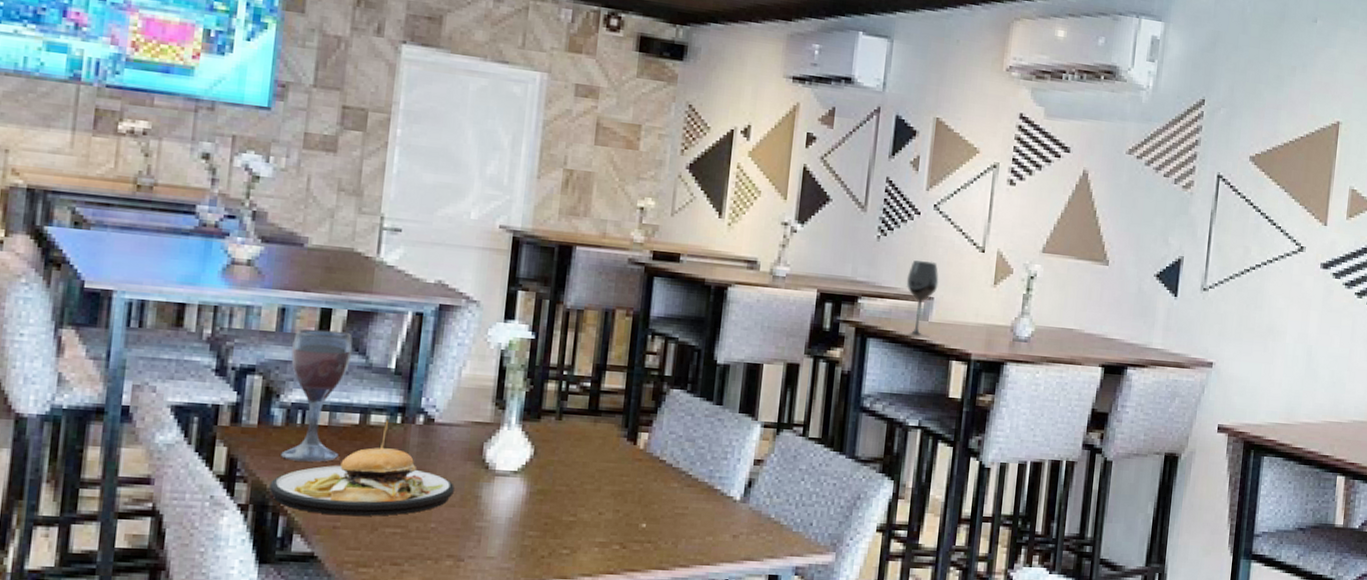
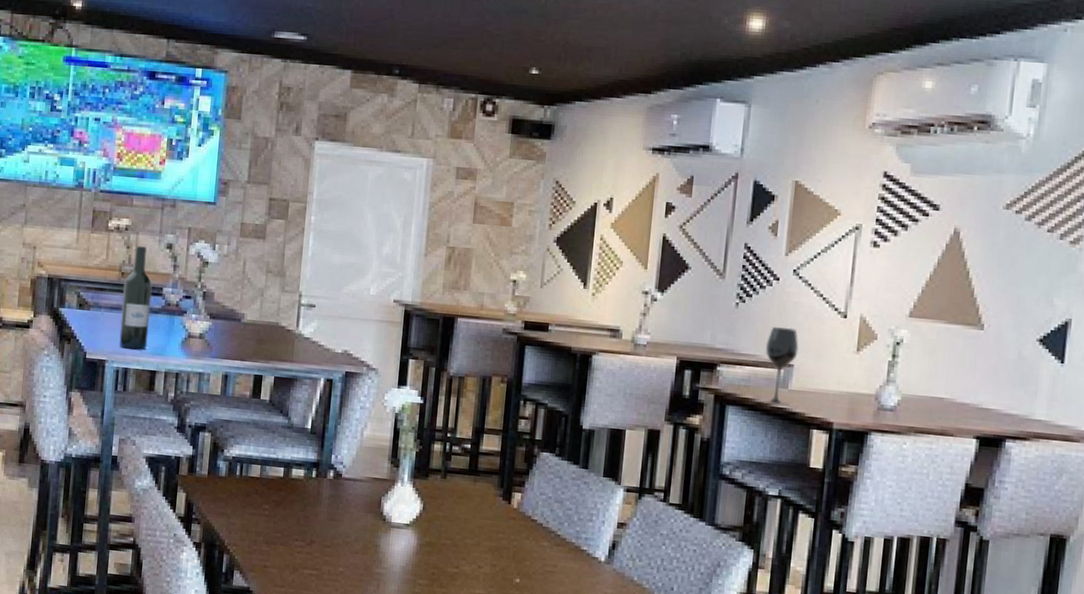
wine bottle: none [133,154,181,278] -> present [119,246,153,350]
plate: present [269,420,455,517] -> none [216,474,358,559]
cup: present [279,329,353,462] -> none [224,393,278,509]

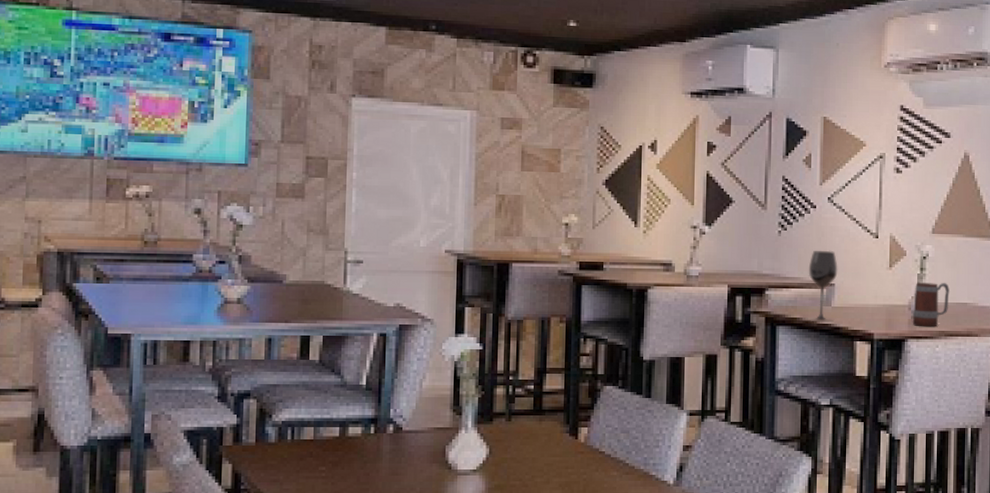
wine bottle: present [119,246,153,350] -> none [145,213,181,320]
beer mug: none [878,370,925,422] -> present [912,282,950,327]

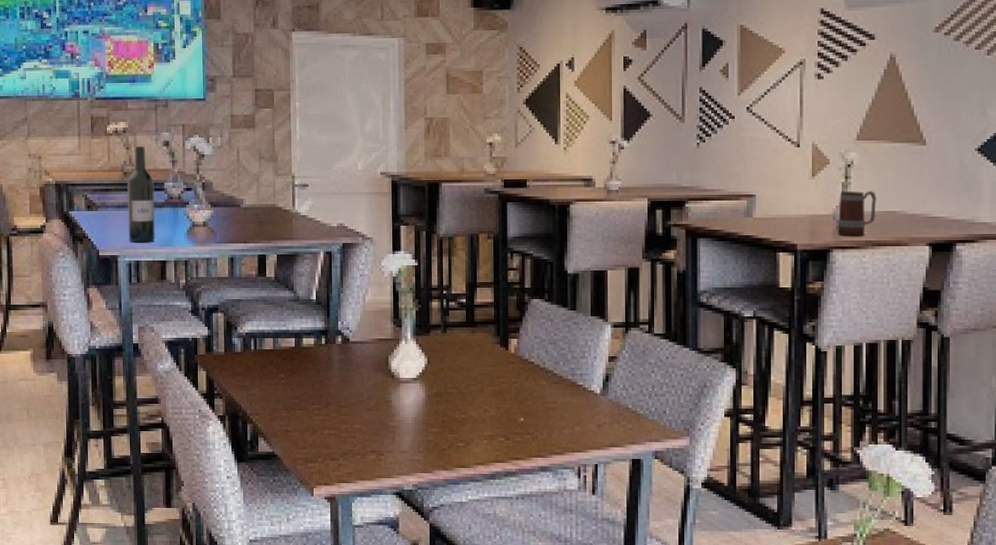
wine bottle: none [145,213,181,320] -> present [127,146,155,243]
wineglass: present [807,250,838,323] -> none [728,161,759,234]

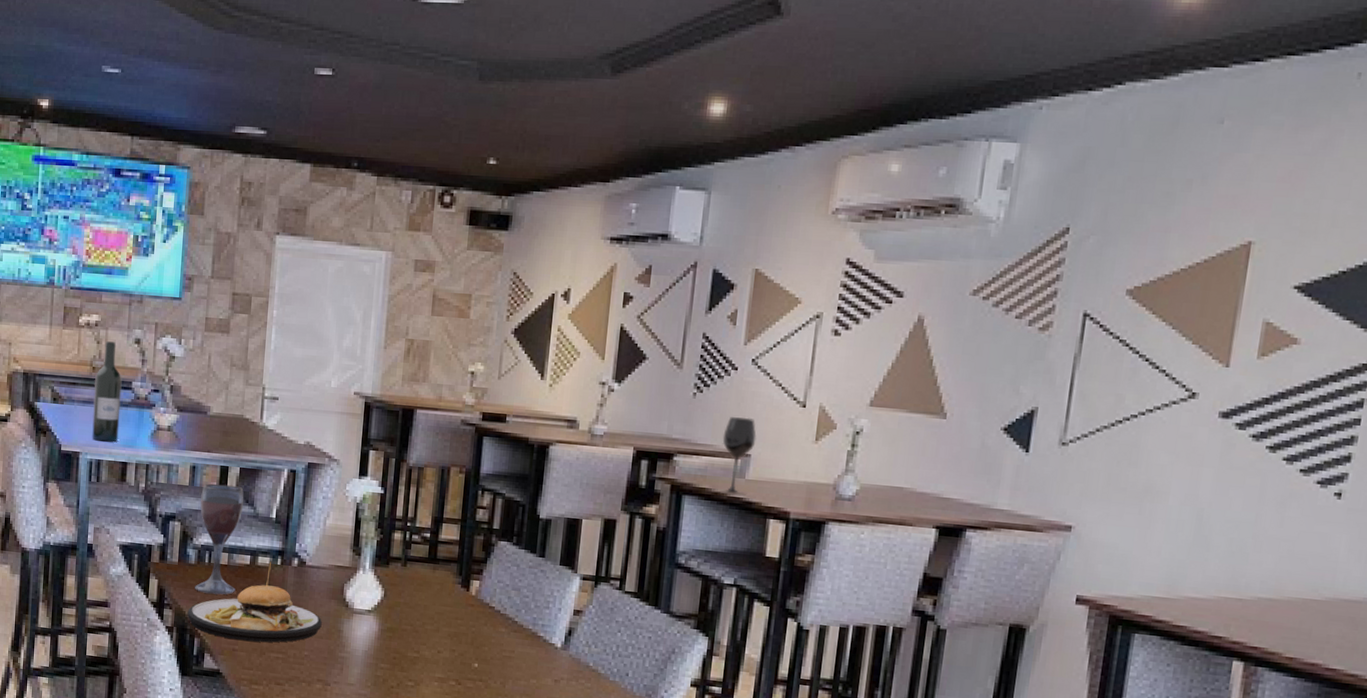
plate: none [238,342,370,422] -> present [187,561,322,643]
cup: none [241,272,284,379] -> present [194,483,244,595]
wineglass: none [728,161,759,234] -> present [717,417,757,497]
beer mug: present [837,190,876,237] -> none [835,460,884,512]

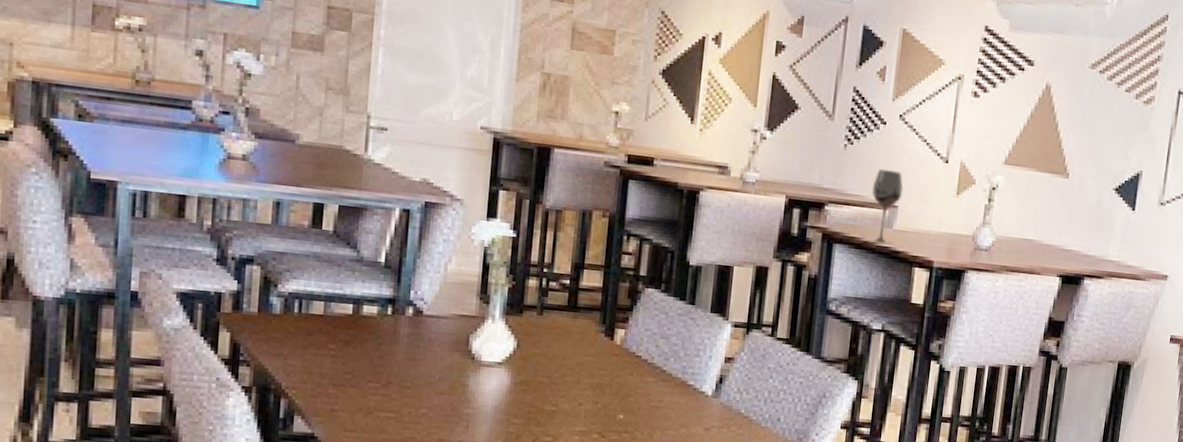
wine bottle: present [92,341,122,442] -> none [135,50,178,171]
plate: present [187,561,322,643] -> none [271,311,443,401]
cup: present [194,483,244,595] -> none [279,222,345,349]

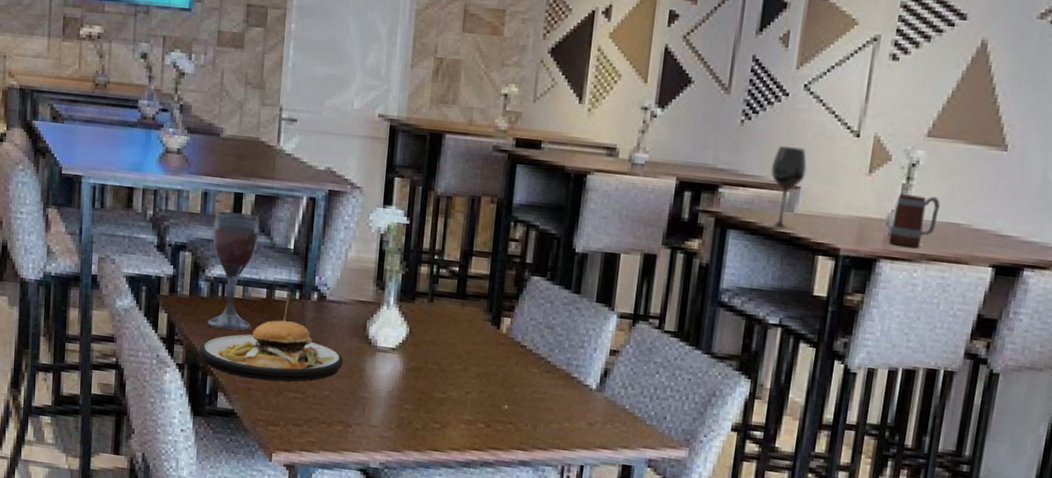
plate: none [271,311,443,401] -> present [199,295,343,382]
cup: none [279,222,345,349] -> present [206,211,260,331]
beer mug: none [974,213,1016,261] -> present [888,194,940,249]

